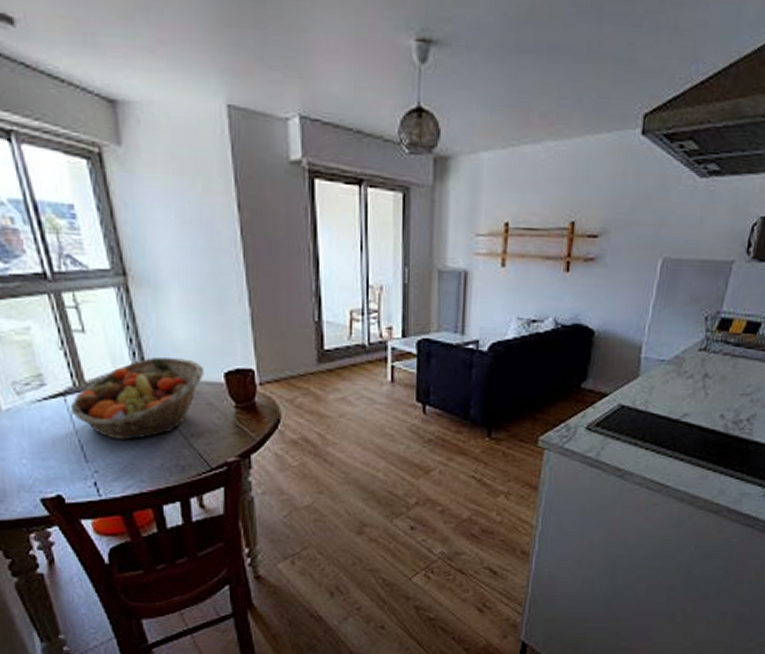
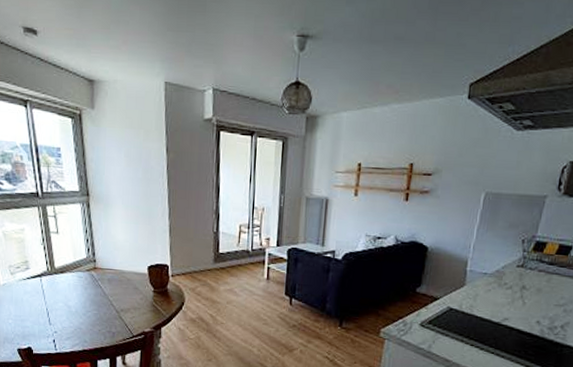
fruit basket: present [70,356,204,439] -> none [43,253,134,311]

